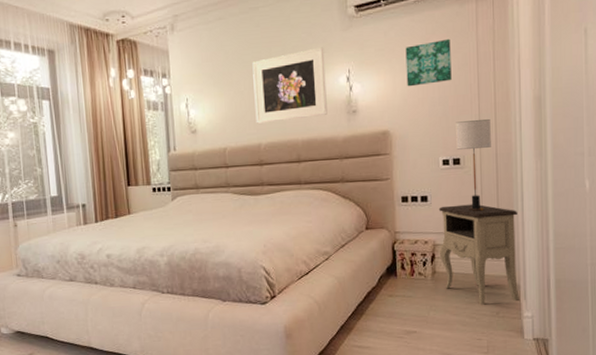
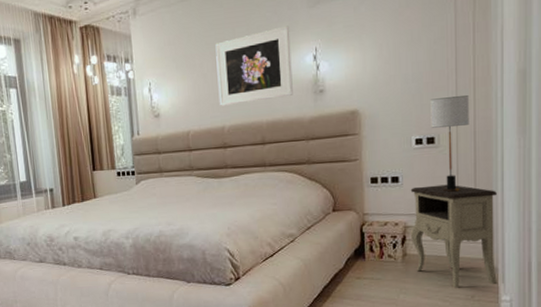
wall art: present [405,38,452,87] -> none [376,11,427,64]

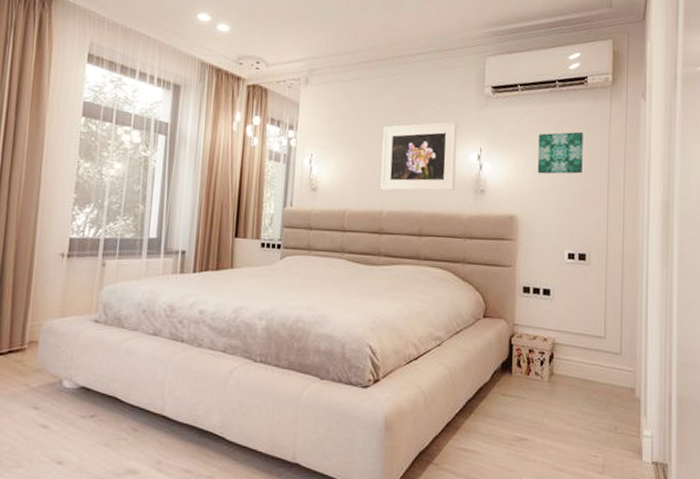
wall art: none [376,11,427,64] -> present [537,131,583,174]
nightstand: present [410,184,498,288] -> none [559,302,641,418]
table lamp: present [430,95,469,192] -> none [583,216,618,313]

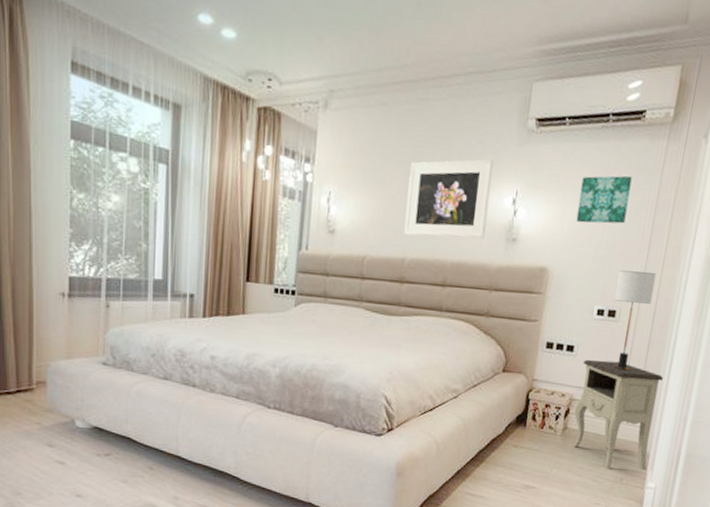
nightstand: none [559,302,641,418] -> present [573,359,663,471]
table lamp: none [583,216,618,313] -> present [613,270,656,371]

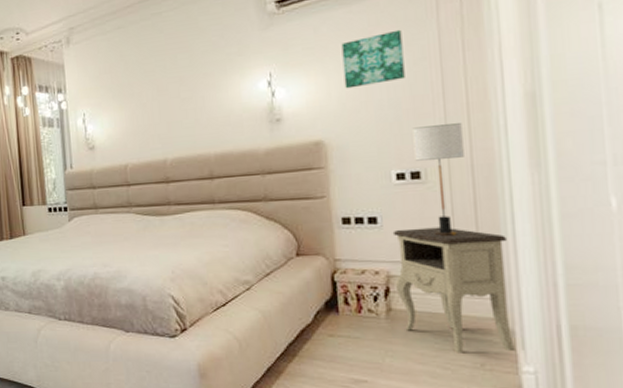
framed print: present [404,159,494,239] -> none [155,50,245,138]

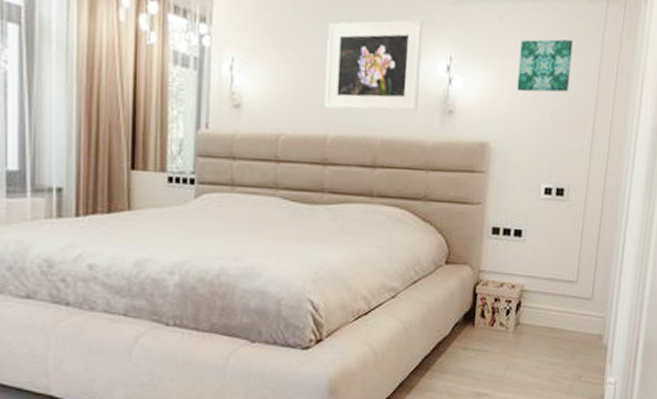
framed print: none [155,50,245,138] -> present [324,20,424,112]
nightstand: present [392,227,517,353] -> none [526,244,617,367]
table lamp: present [412,123,464,236] -> none [562,143,603,255]

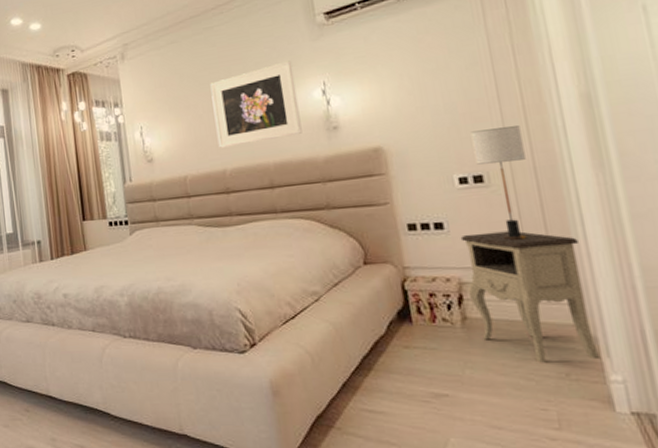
wall art: present [517,39,573,93] -> none [392,36,459,95]
nightstand: none [526,244,617,367] -> present [460,231,602,363]
table lamp: none [562,143,603,255] -> present [471,126,527,240]

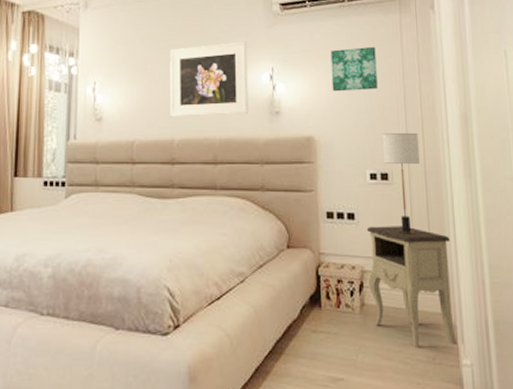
wall art: none [392,36,459,95] -> present [330,46,378,92]

